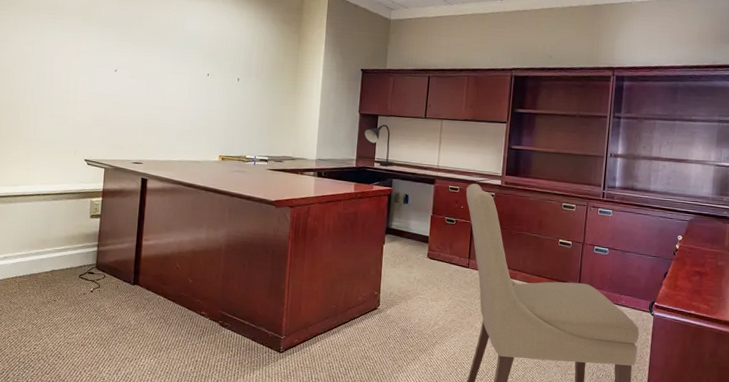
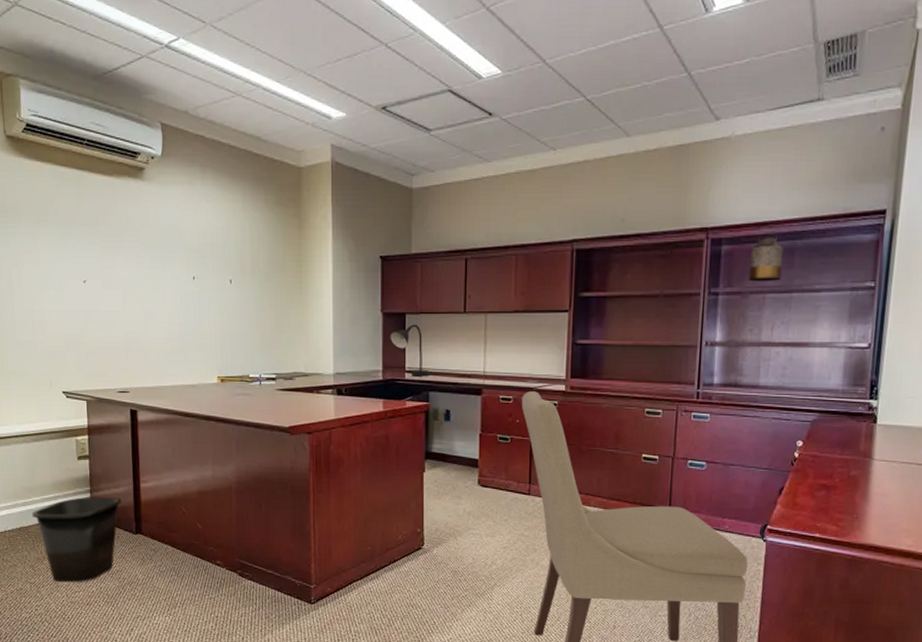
waste bin: none [42,250,125,325] -> present [31,497,122,582]
vase: none [643,78,669,112] -> present [749,237,783,282]

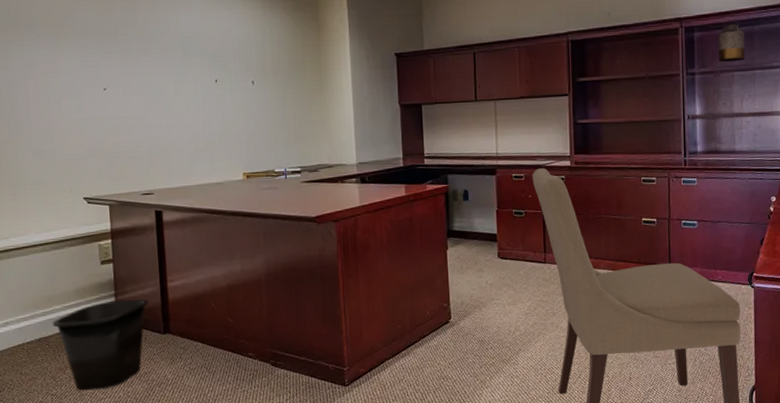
desk lamp: present [390,324,430,377] -> none [408,113,447,162]

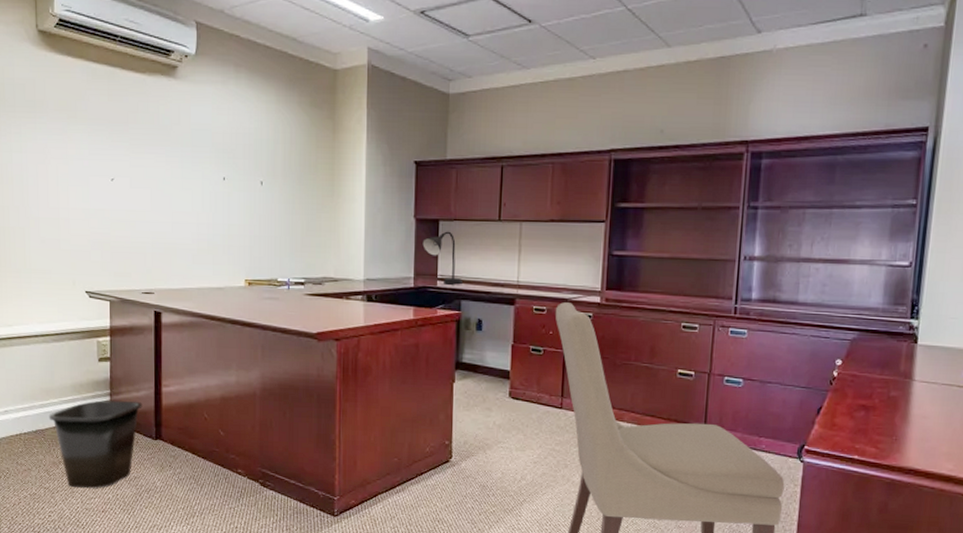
desk lamp: none [408,113,447,162] -> present [422,231,463,285]
vase: present [718,24,745,63] -> none [789,152,824,197]

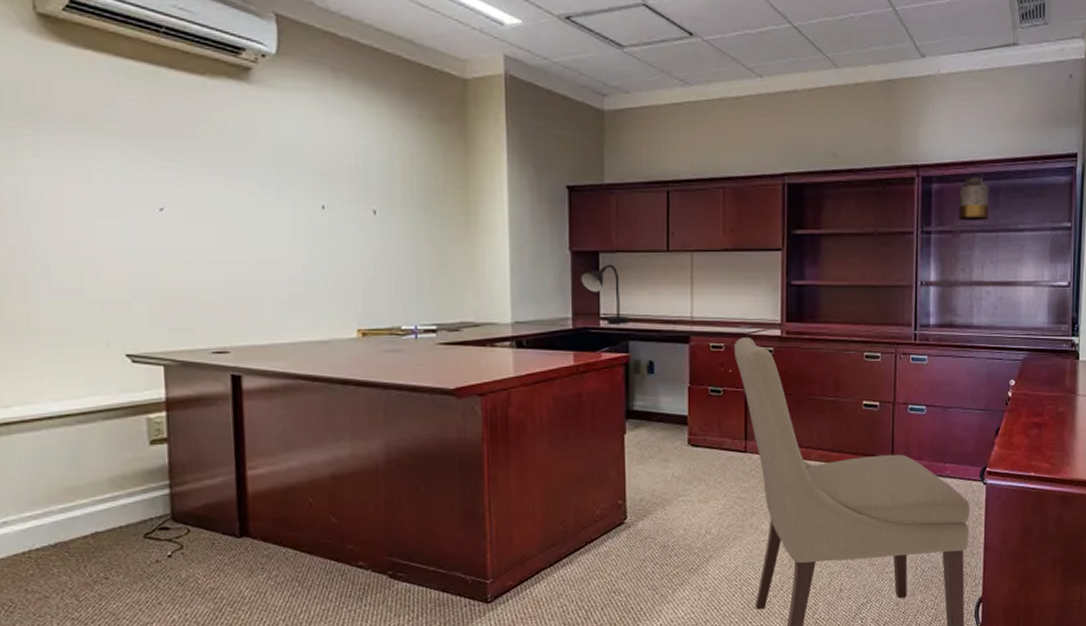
waste bin: present [48,400,142,488] -> none [74,491,219,612]
vase: none [789,152,824,197] -> present [959,176,989,221]

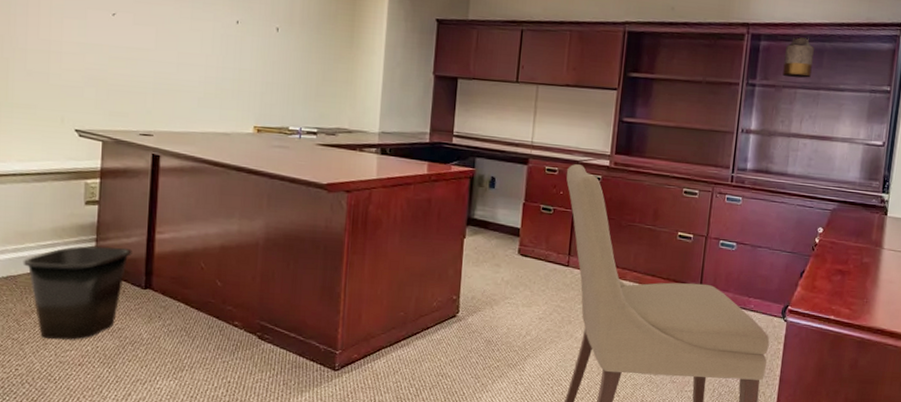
waste bin: none [74,491,219,612] -> present [23,246,132,340]
desk lamp: present [580,264,629,324] -> none [440,89,478,143]

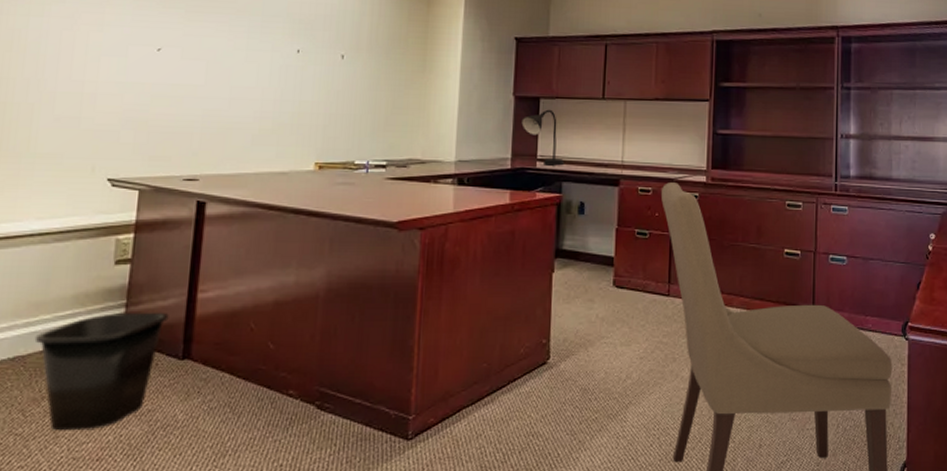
desk lamp: none [440,89,478,143] -> present [521,109,564,166]
vase: present [783,37,814,79] -> none [877,37,905,79]

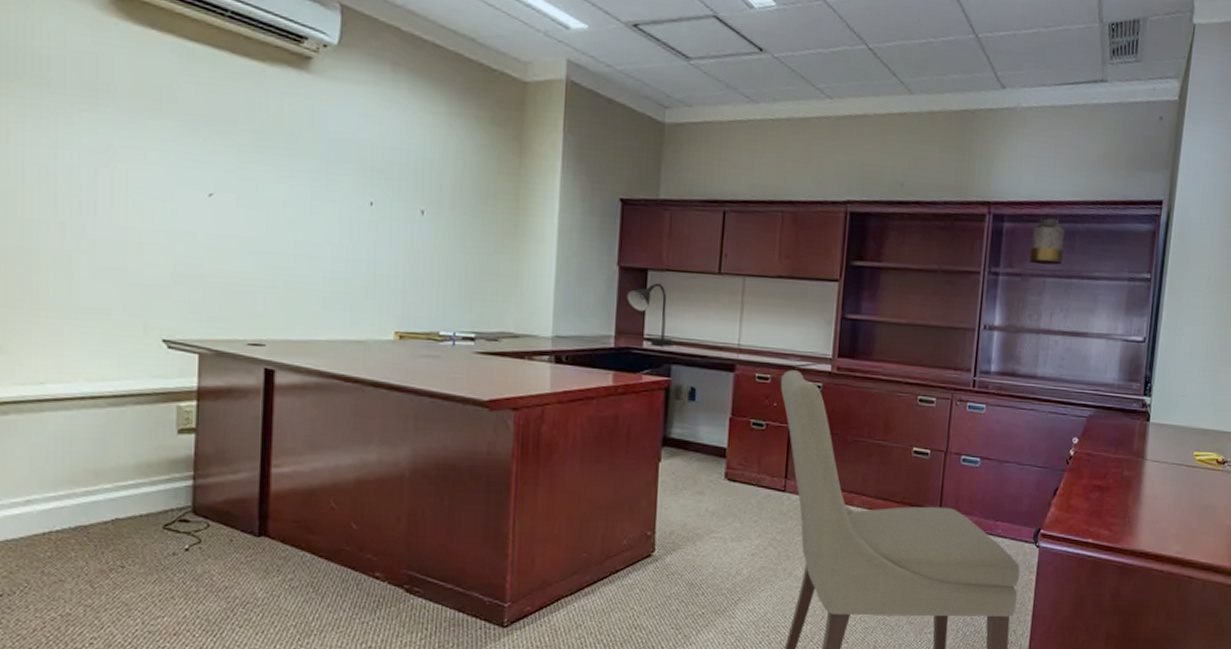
waste bin: present [34,312,169,430] -> none [96,485,241,603]
vase: none [877,37,905,79] -> present [1029,217,1065,266]

